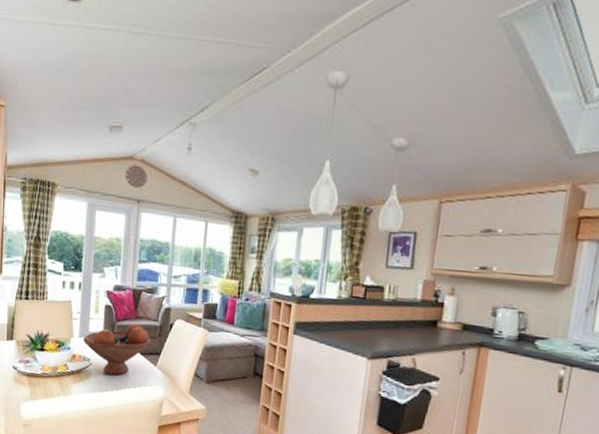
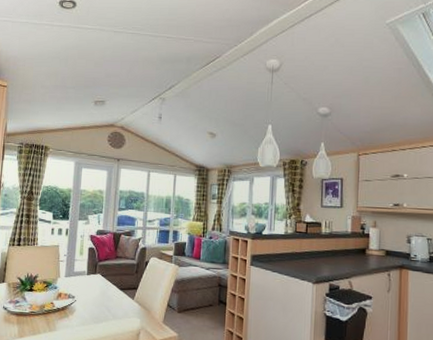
fruit bowl: present [83,323,152,376] -> none [69,262,130,310]

